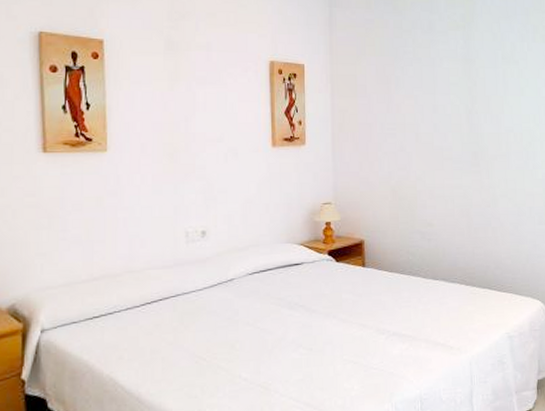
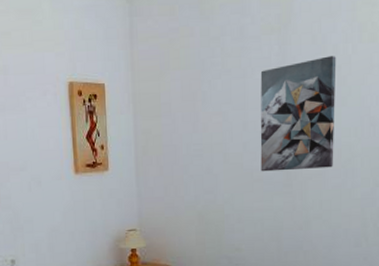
wall art: none [448,52,516,151] -> present [260,56,336,172]

